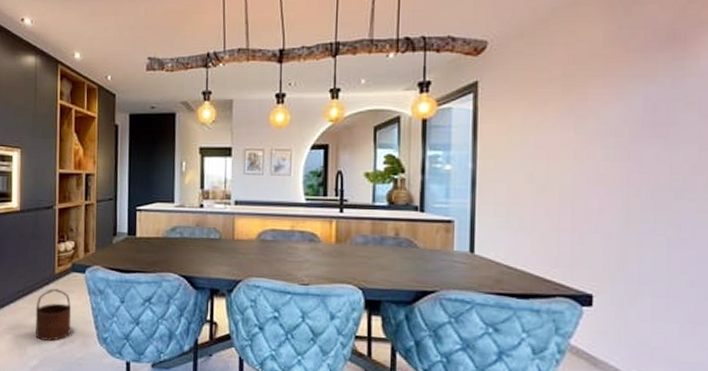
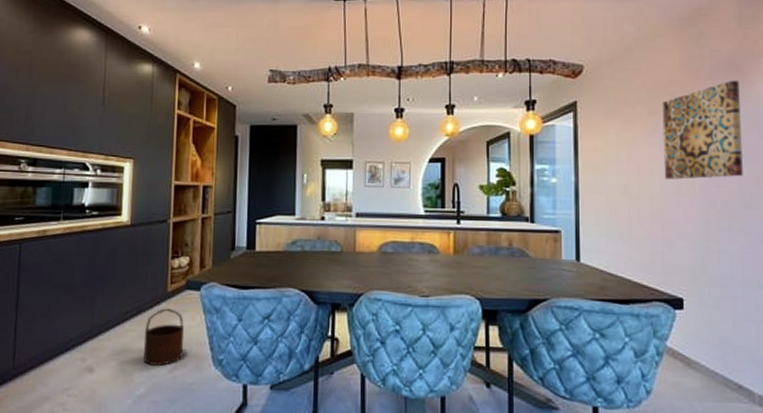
wall art: none [578,51,679,166] -> present [662,80,743,180]

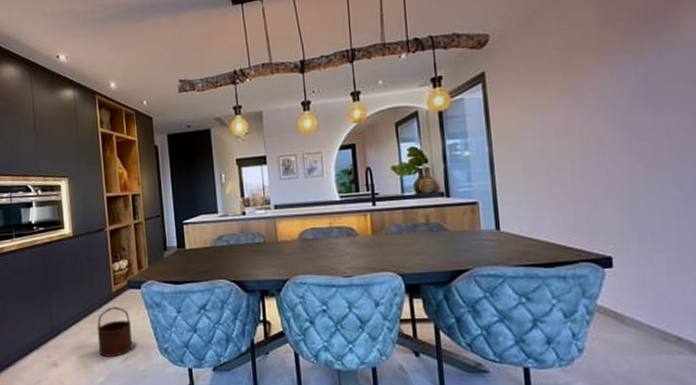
wall art: present [662,80,743,180] -> none [576,27,671,139]

